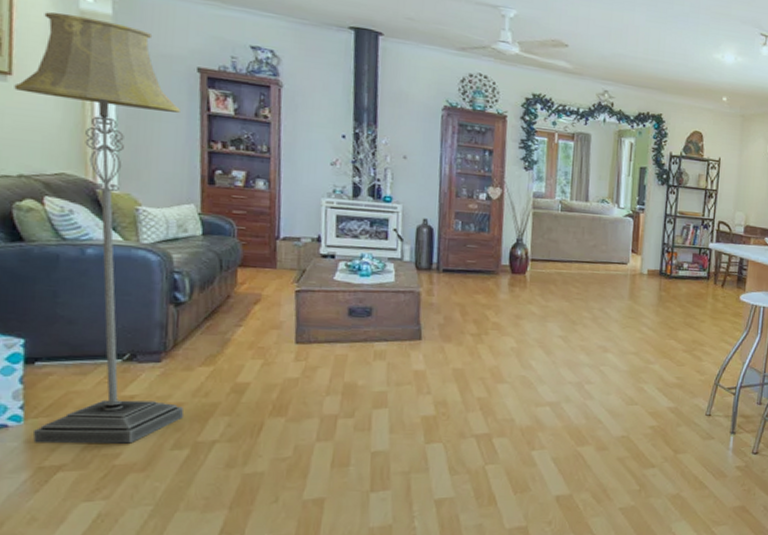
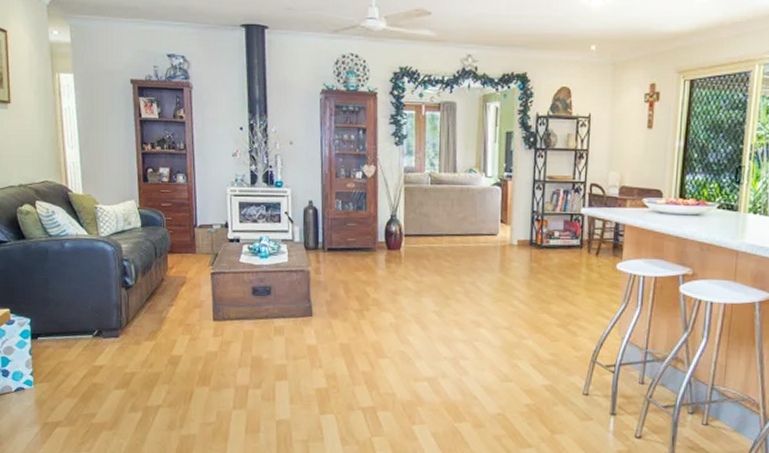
floor lamp: present [14,12,185,444] -> none [12,47,137,406]

